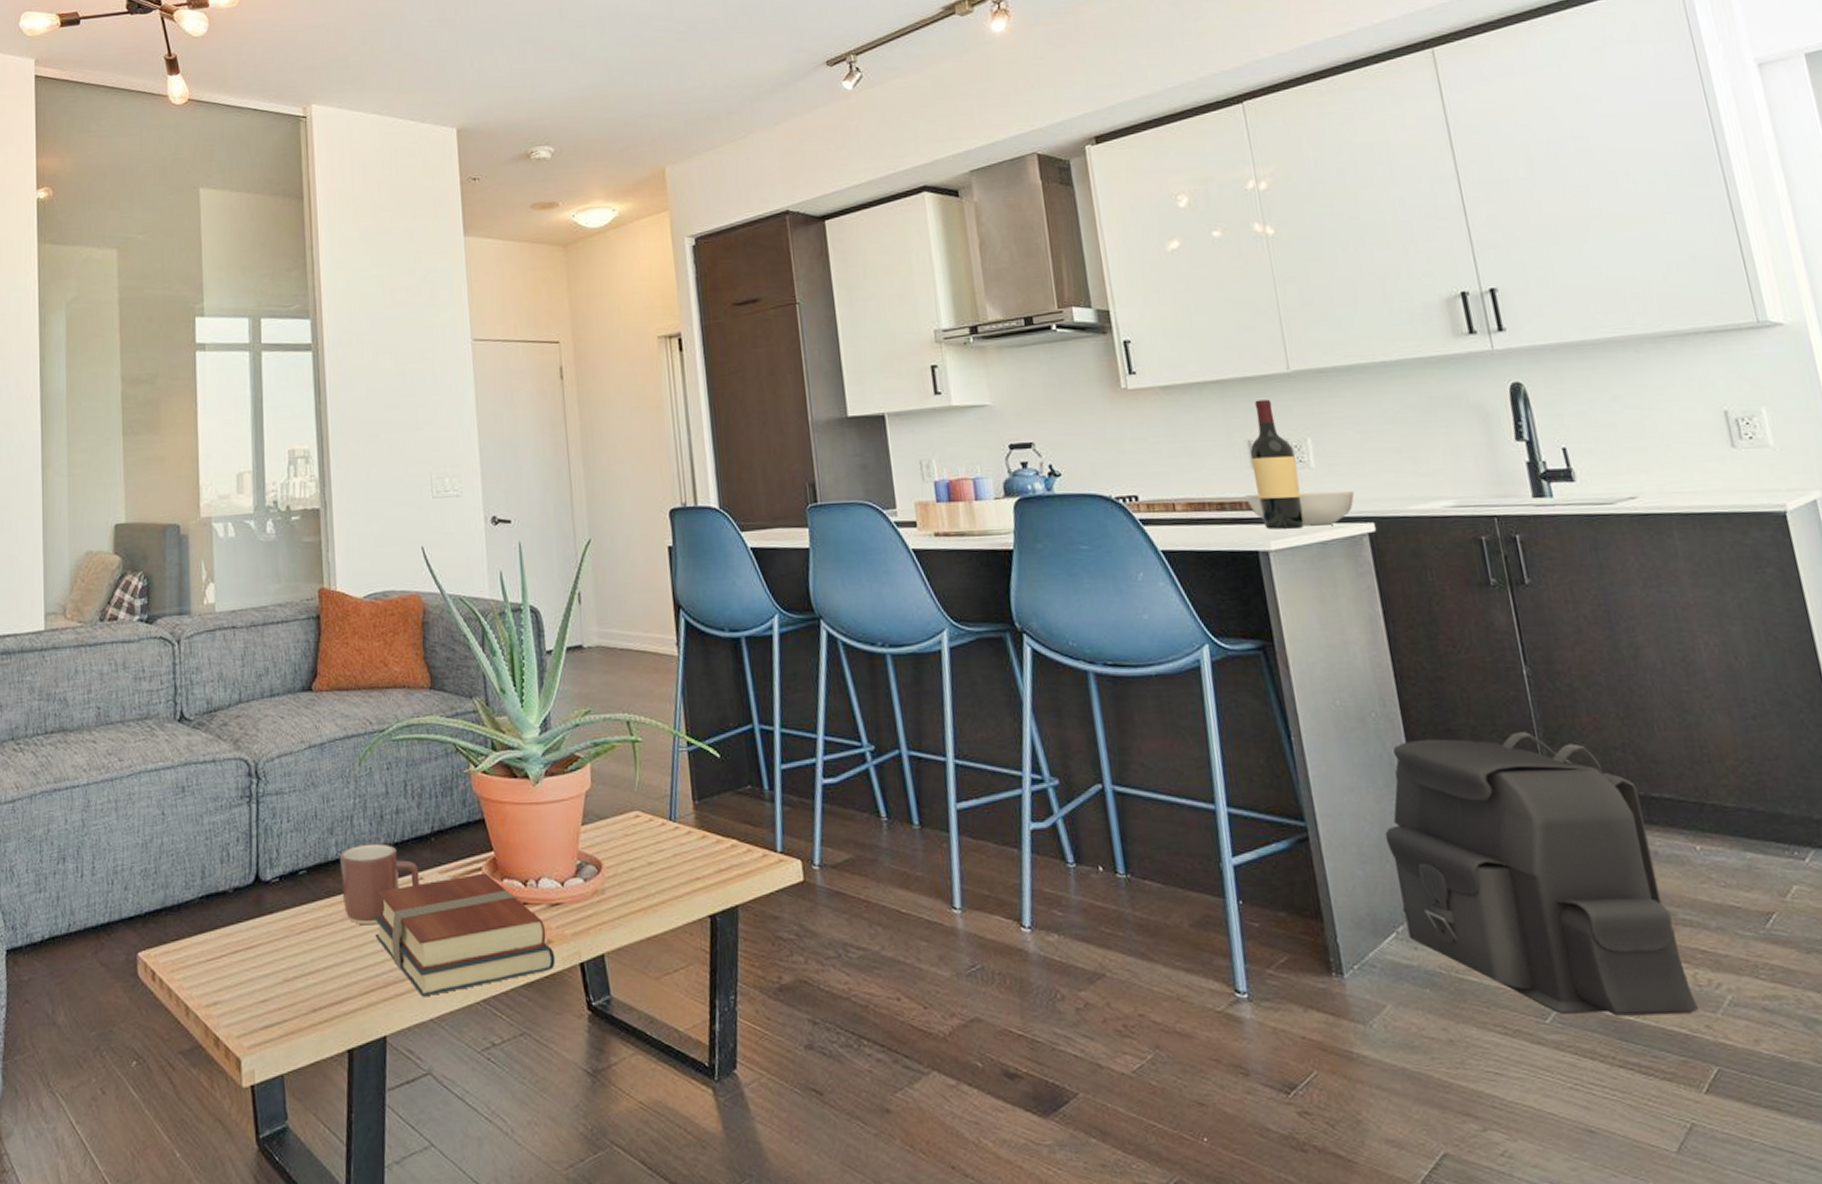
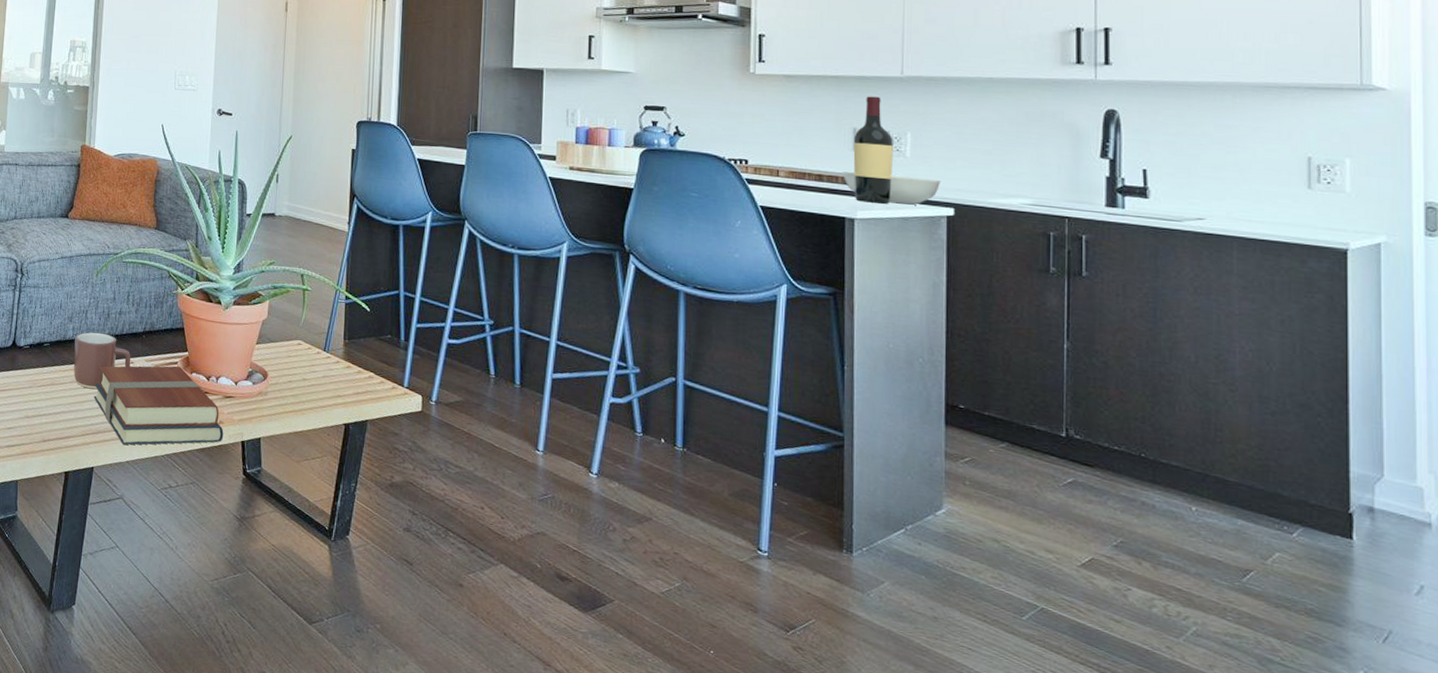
backpack: present [1385,732,1698,1016] -> none [911,385,1163,636]

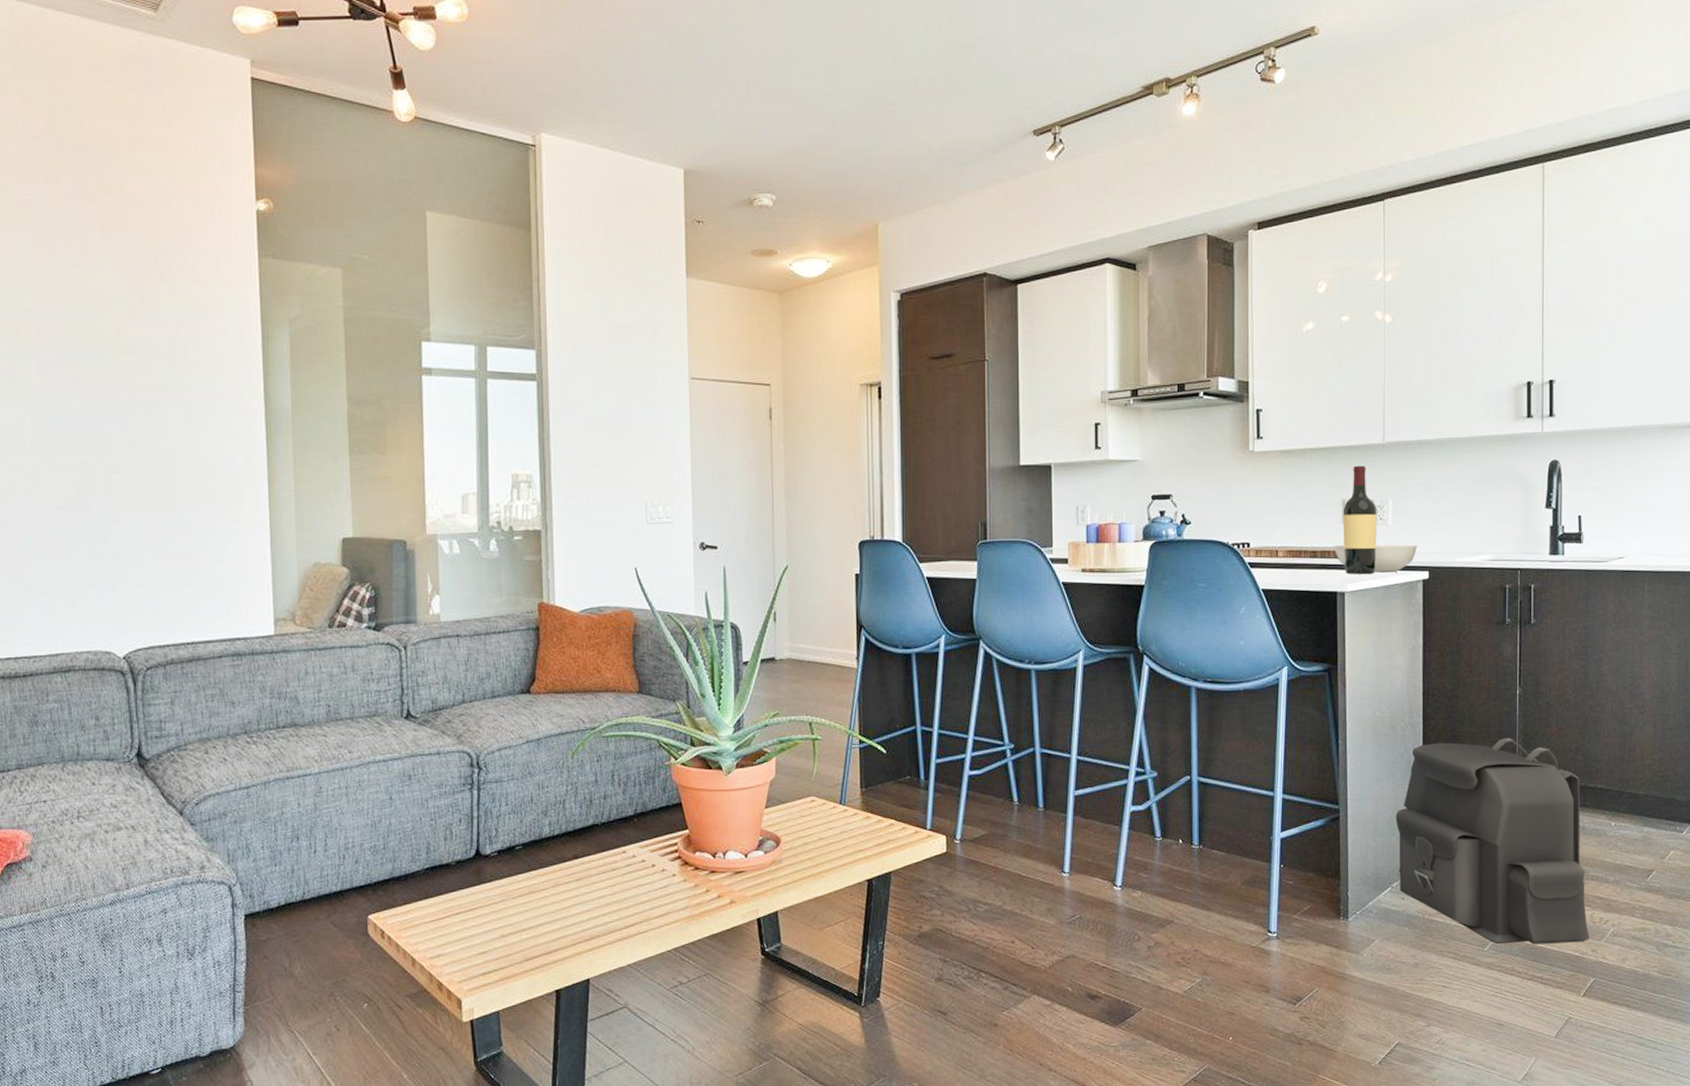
mug: present [73,332,131,390] -> none [553,823,623,891]
books: present [94,366,224,445] -> none [582,847,737,948]
backpack: none [911,385,1163,636] -> present [1395,738,1589,944]

